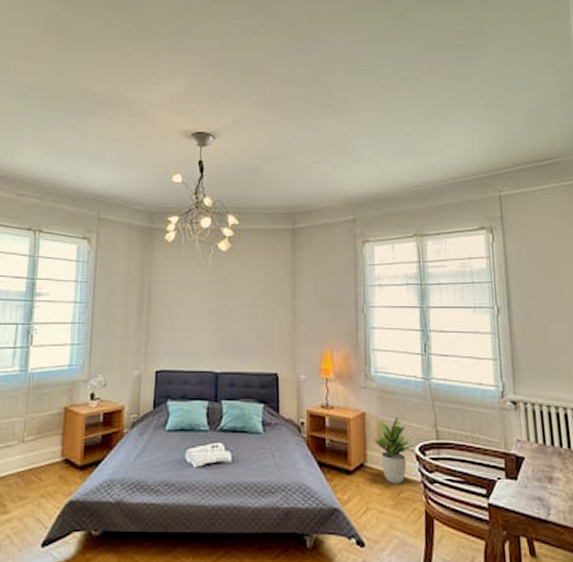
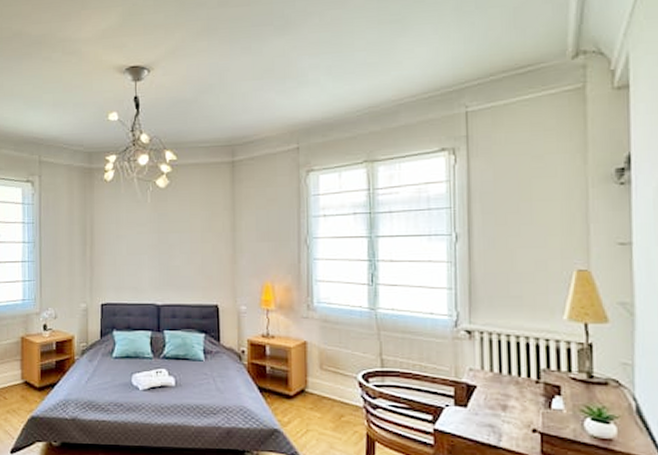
potted plant: present [373,416,416,483] -> none [315,345,359,408]

